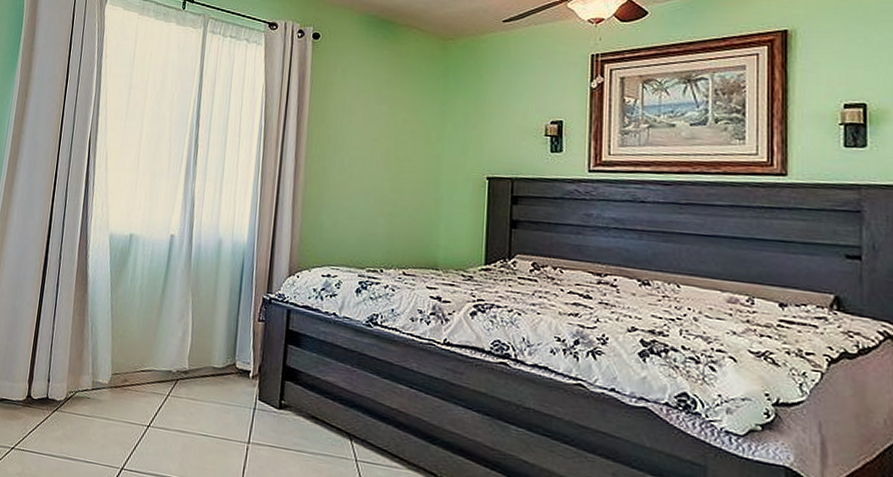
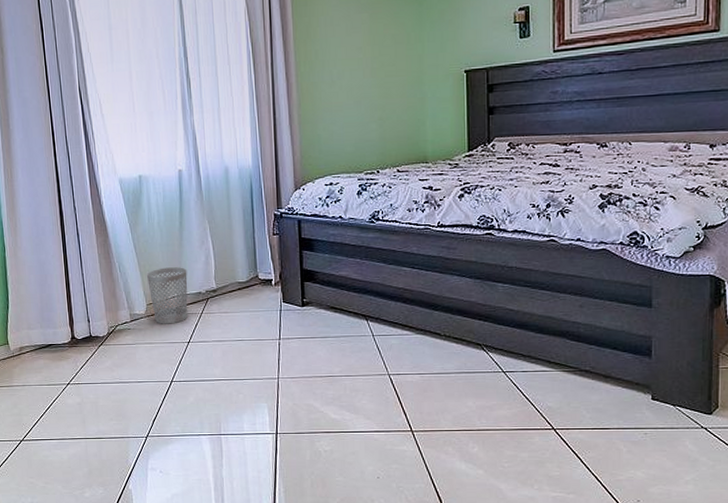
wastebasket: none [117,336,161,402] -> present [147,267,188,324]

